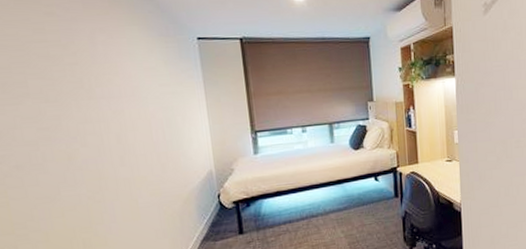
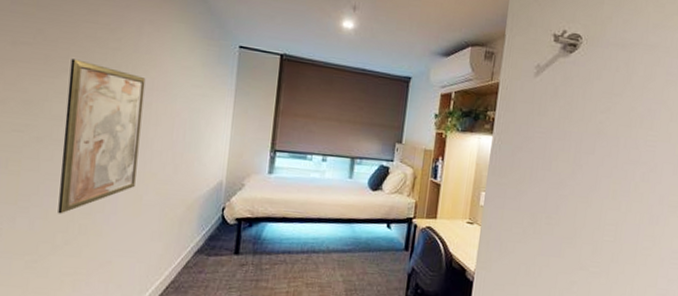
wall art: none [29,81,128,234] -> present [58,58,146,214]

